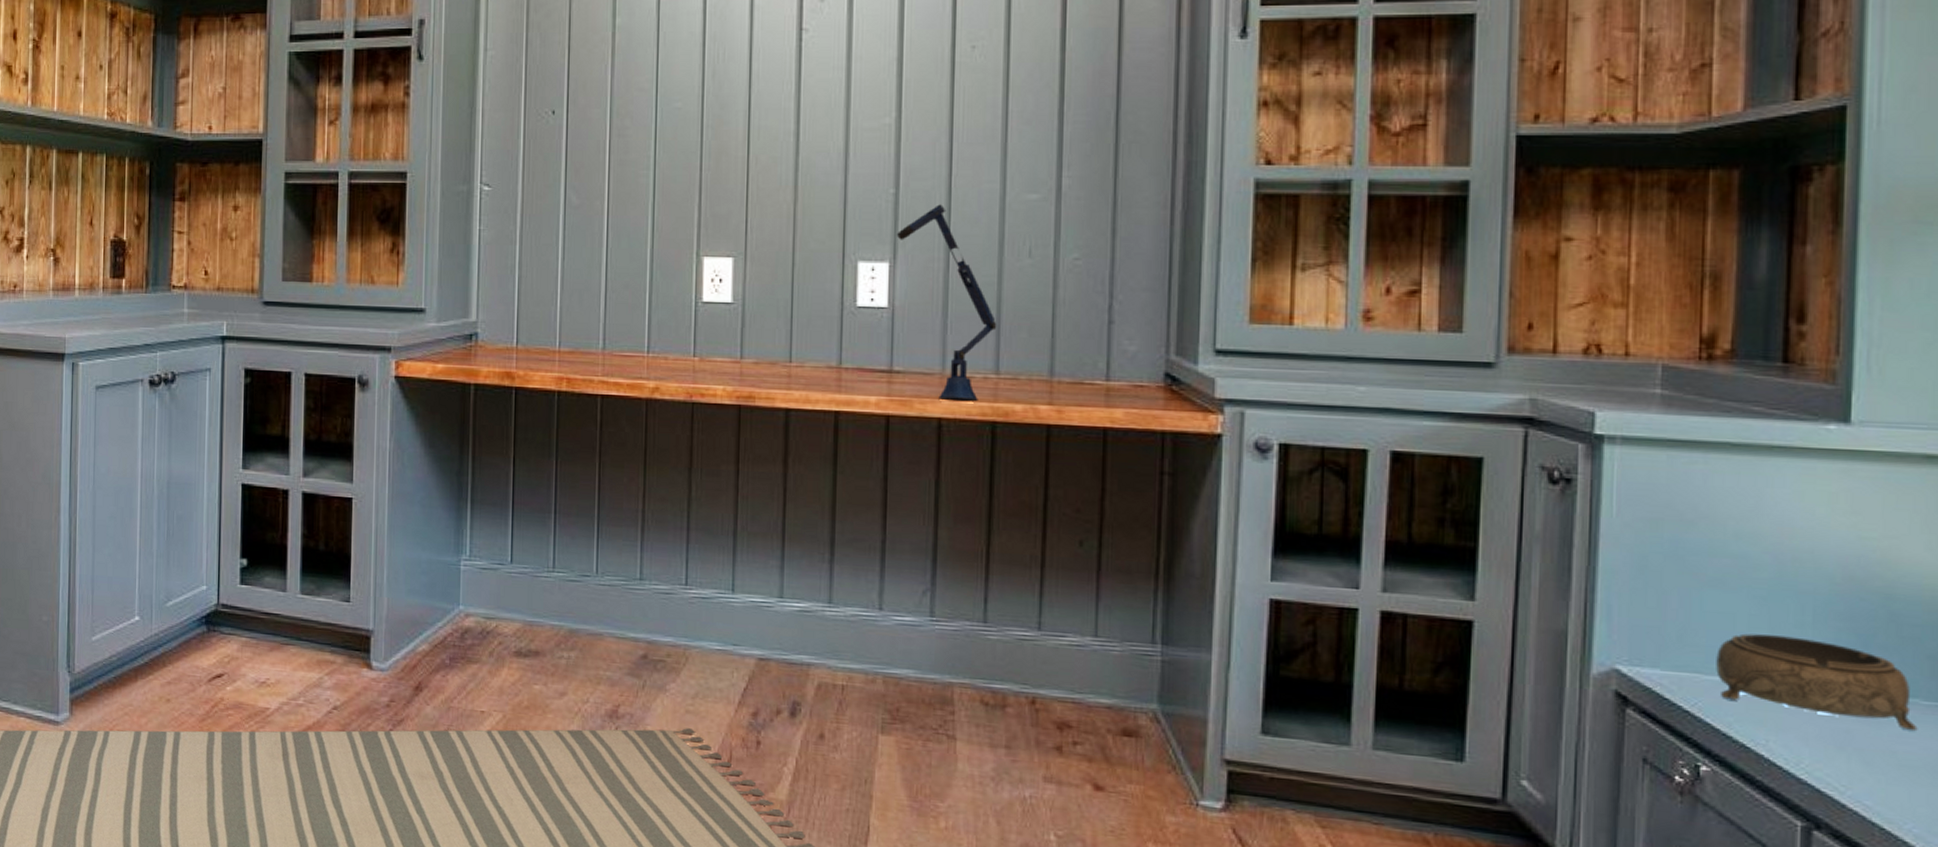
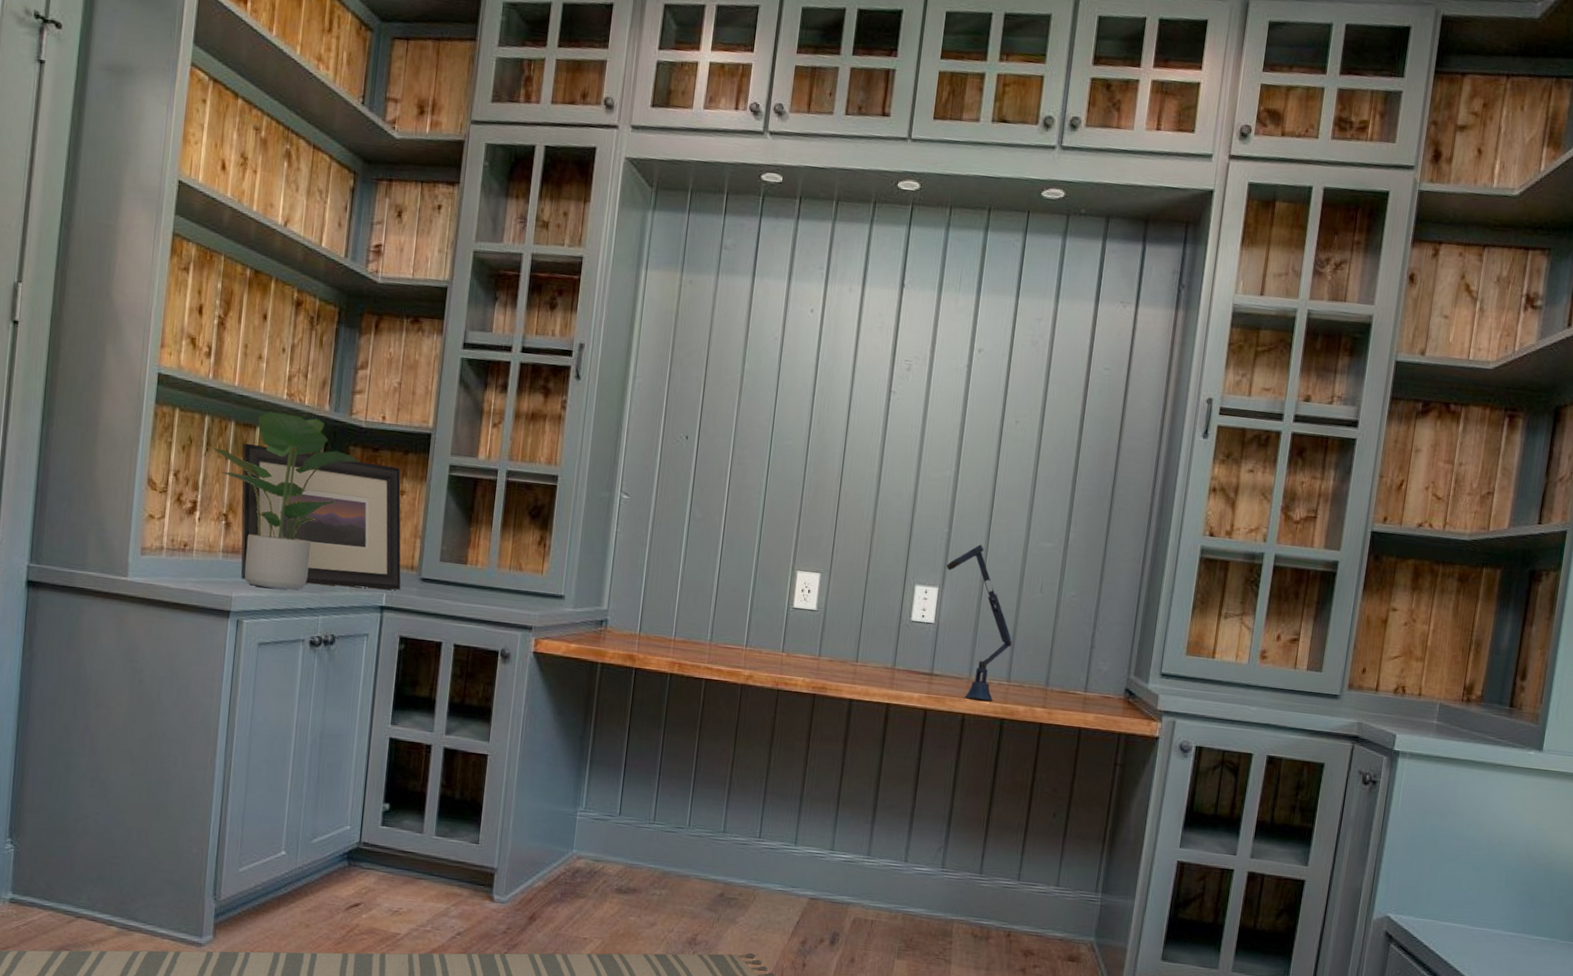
potted plant: none [35,135,188,326] -> present [212,412,360,590]
picture frame: none [66,171,242,318] -> present [240,443,401,590]
decorative bowl: present [1716,633,1918,732] -> none [1446,893,1555,961]

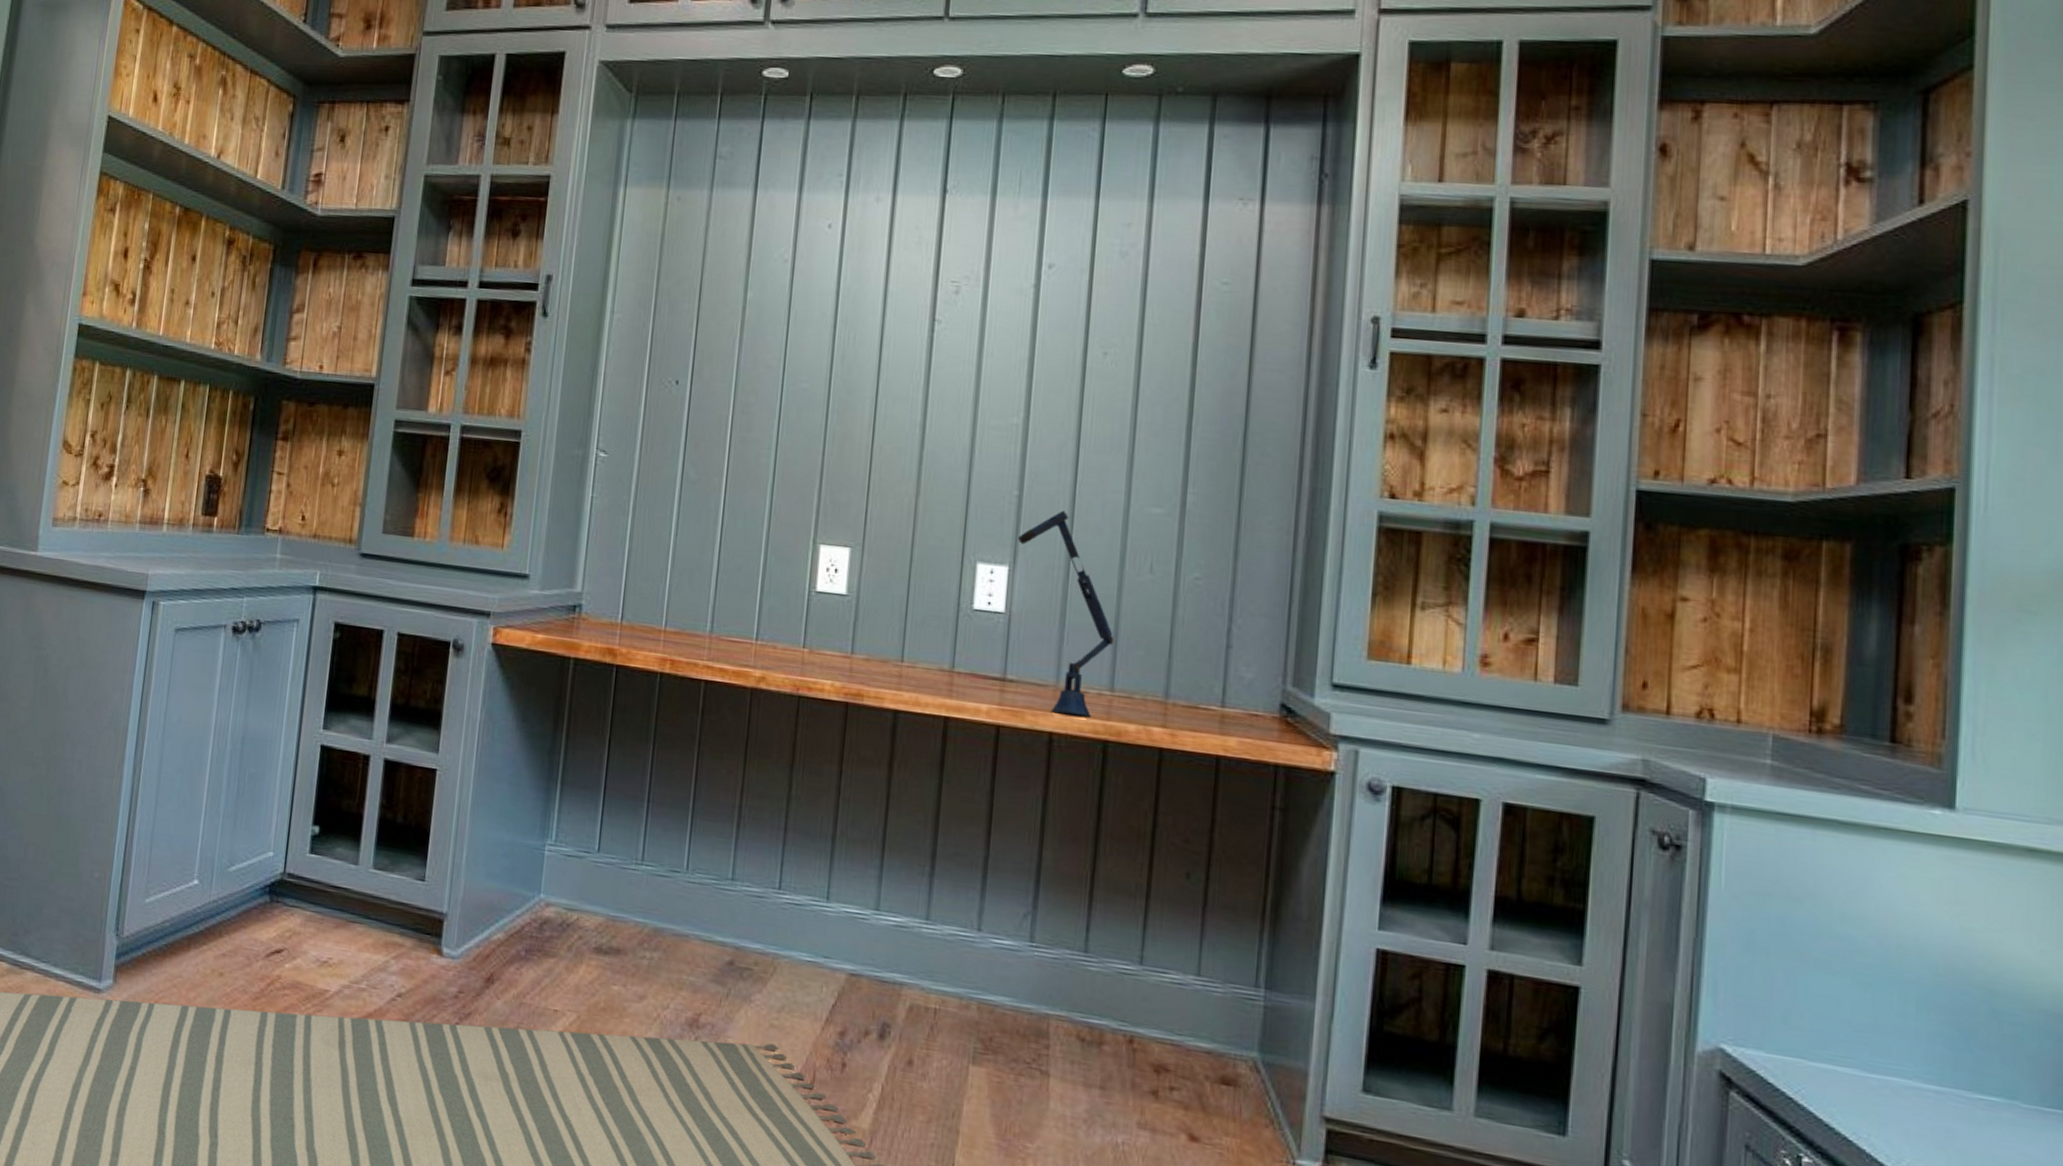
potted plant: present [212,412,360,590] -> none [133,363,294,567]
picture frame: present [240,443,401,590] -> none [158,399,340,568]

